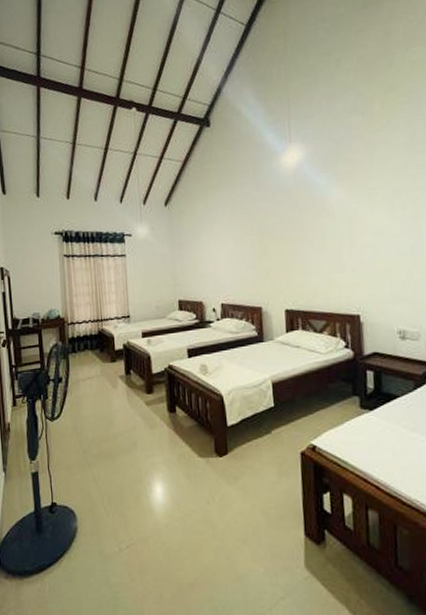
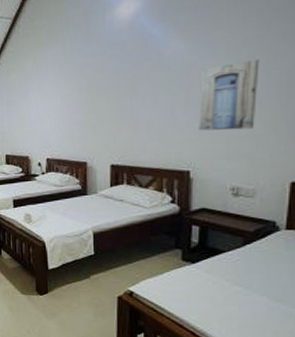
wall art: none [362,210,412,276] -> present [198,59,260,131]

